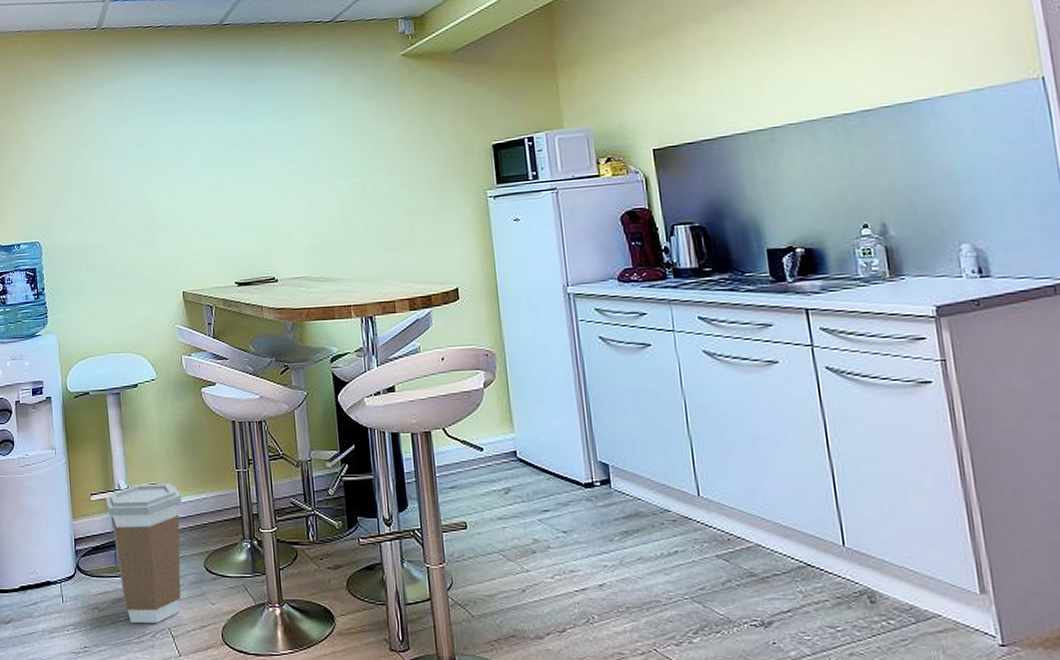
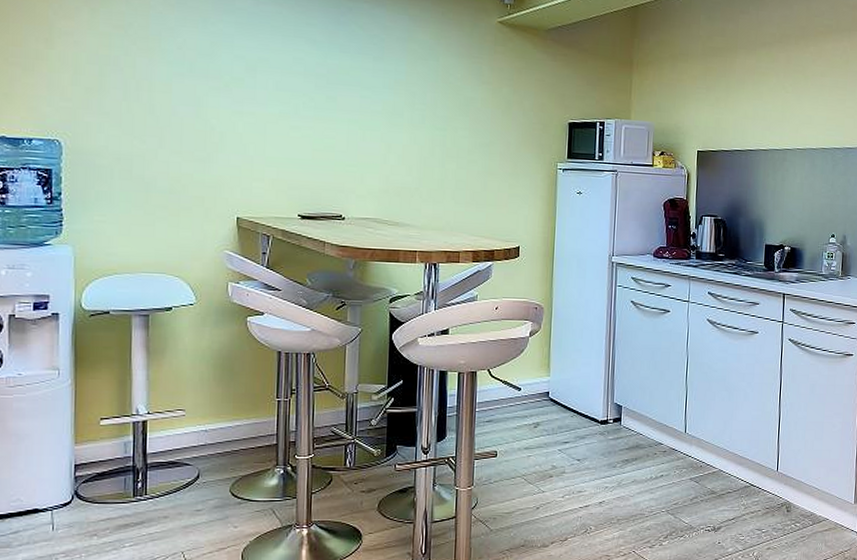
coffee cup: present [105,483,182,624] -> none [118,409,212,549]

